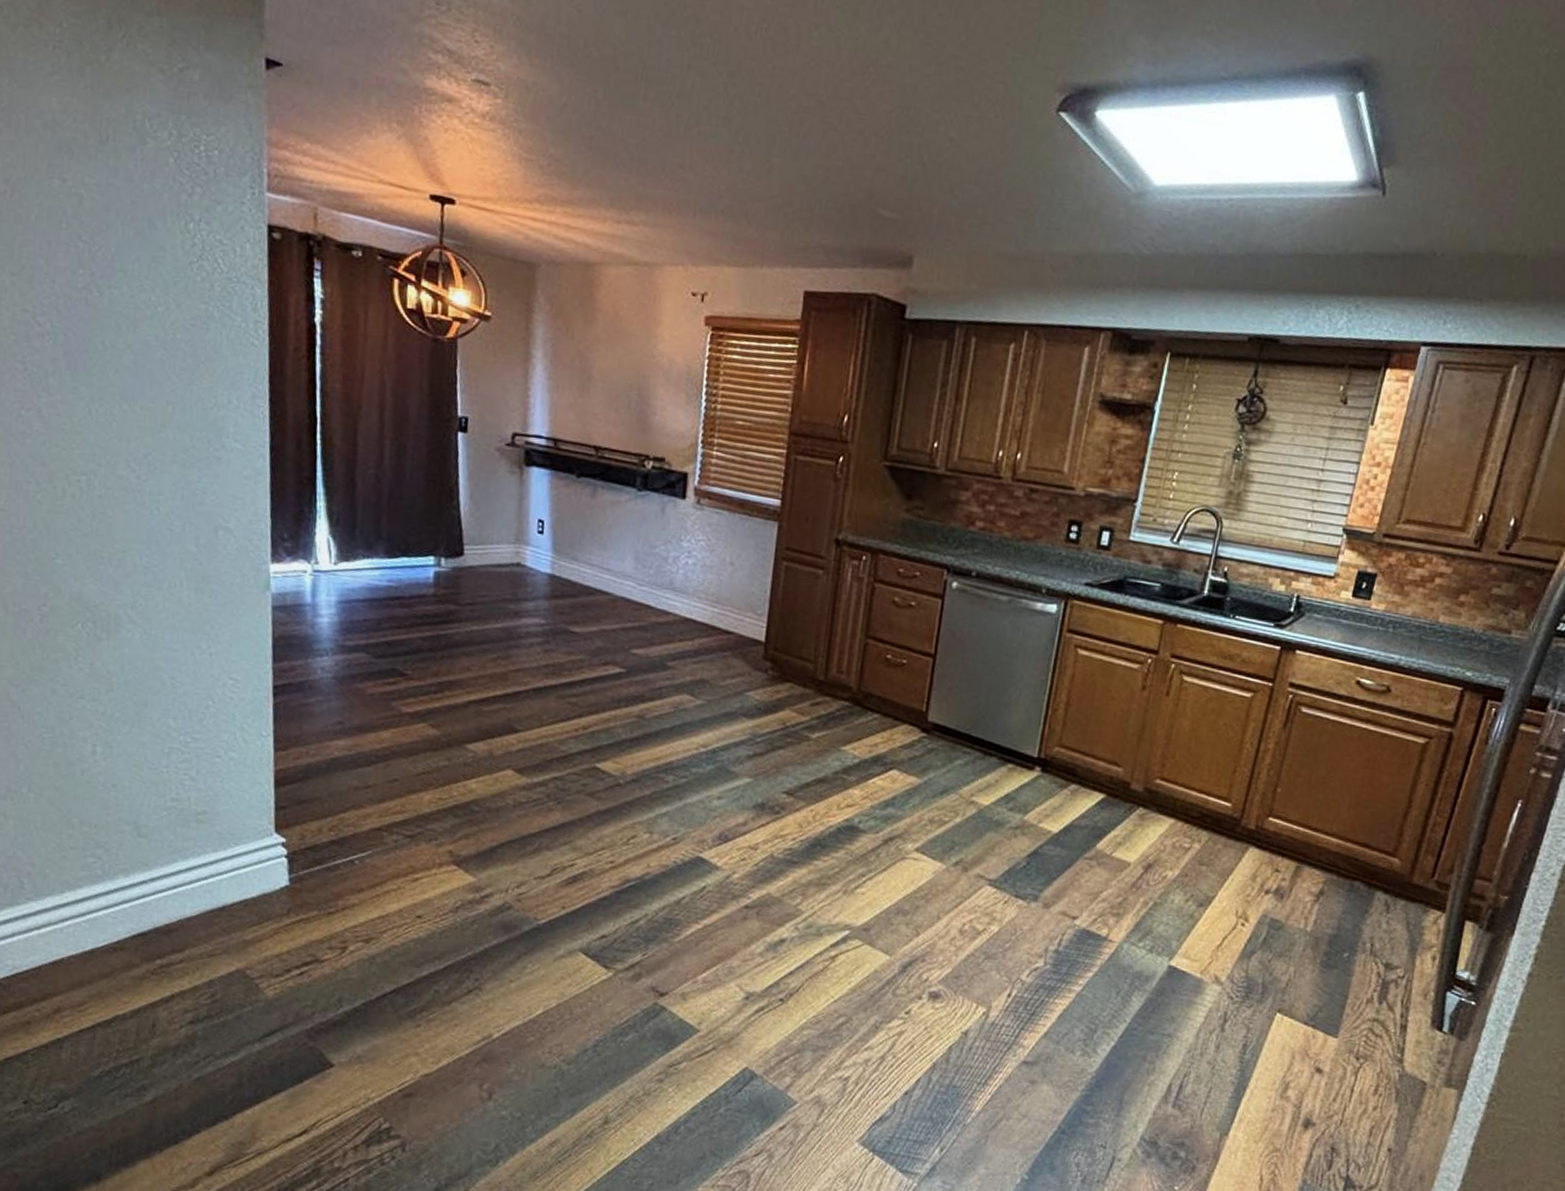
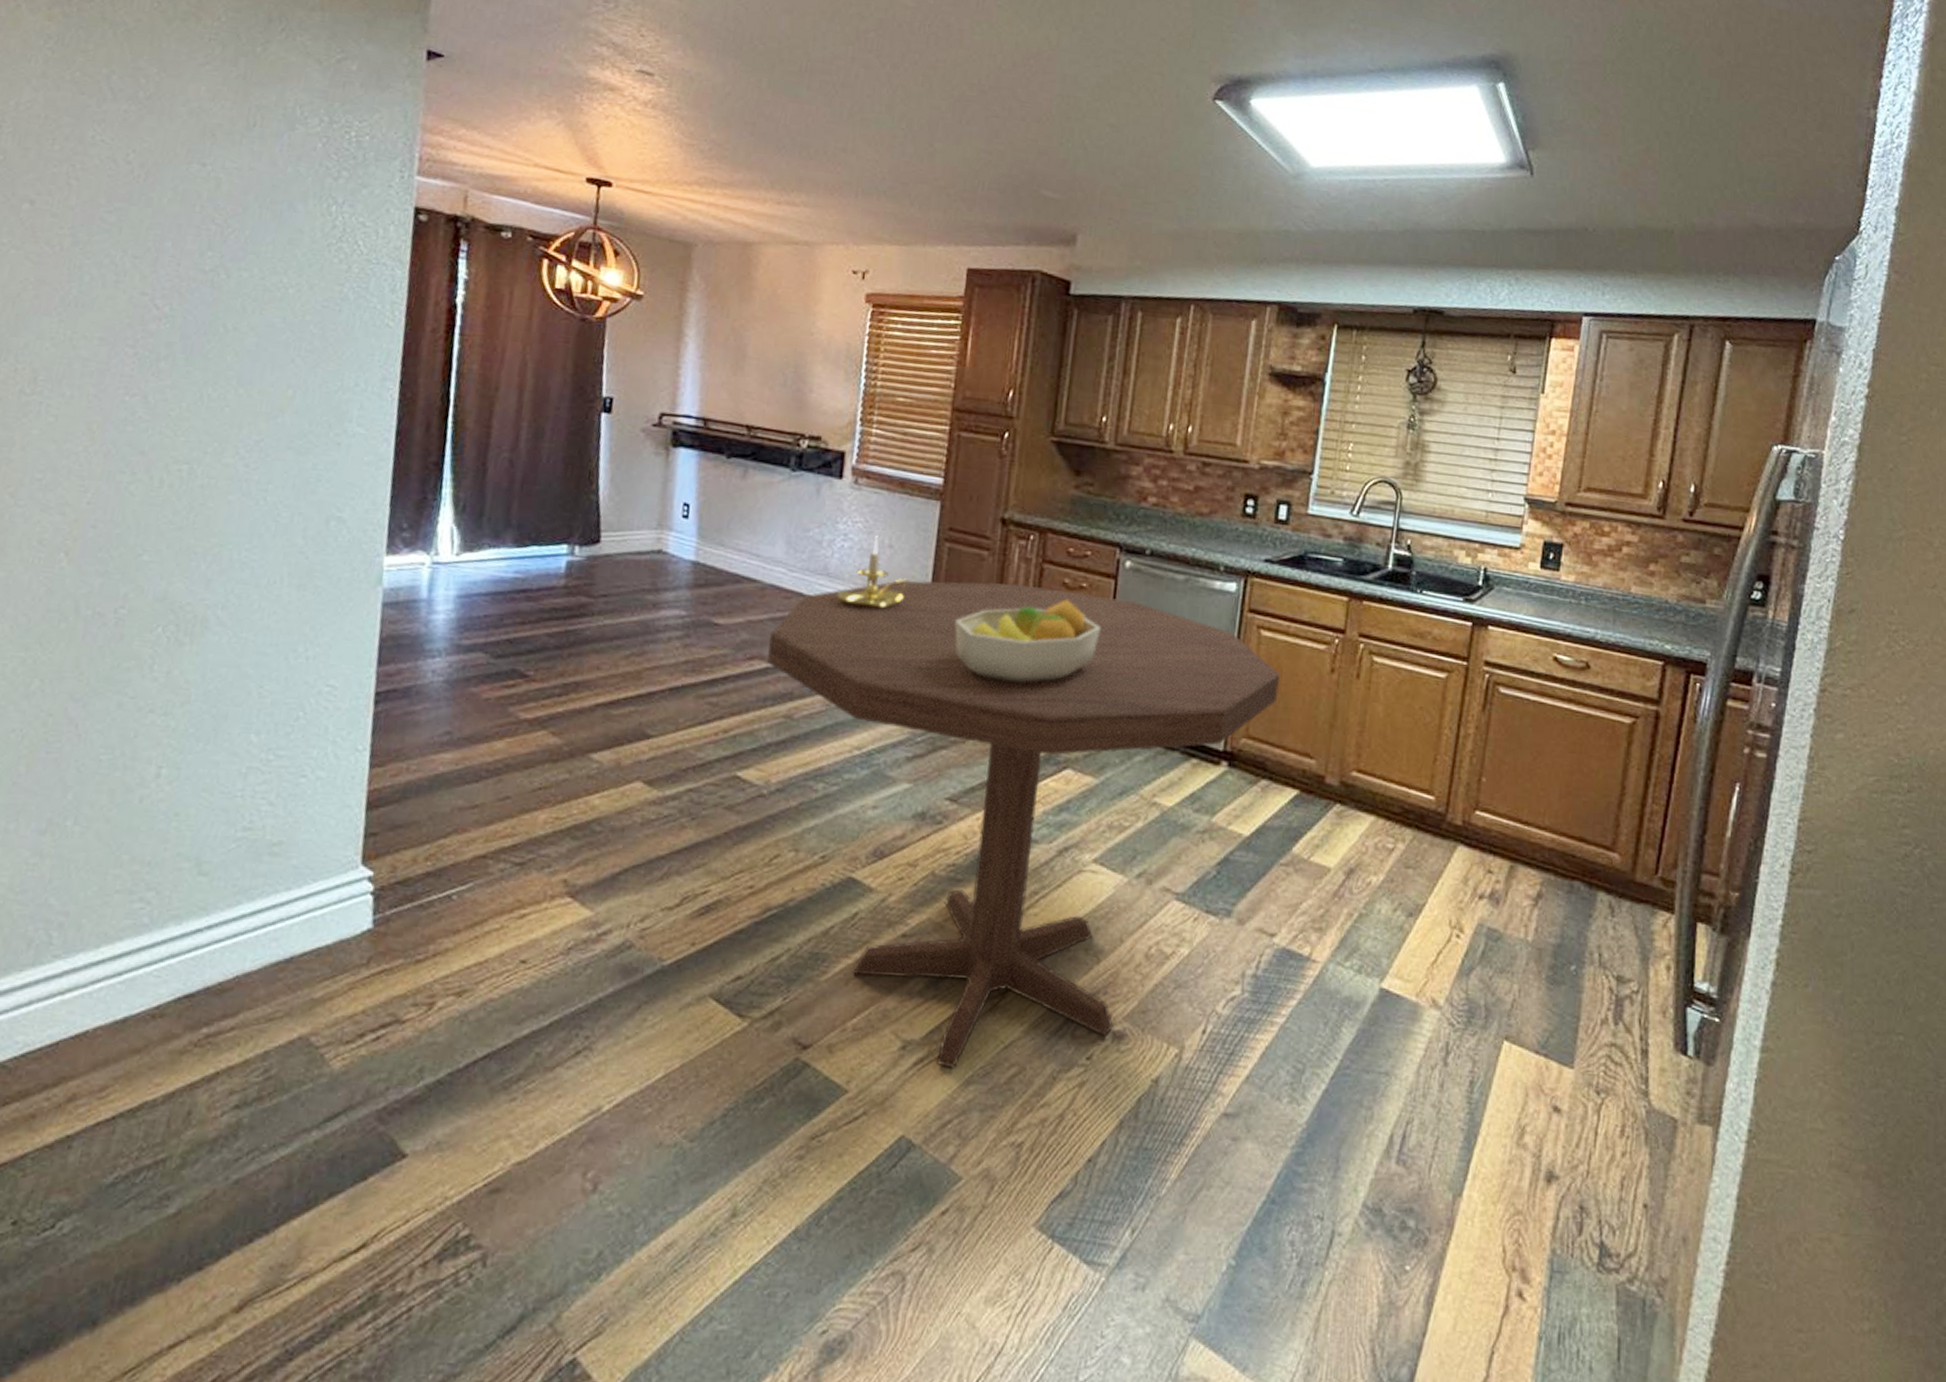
dining table: none [620,596,1094,1017] -> present [767,580,1280,1069]
candle holder: none [682,553,750,622] -> present [837,536,910,610]
fruit bowl: none [791,617,927,693] -> present [955,600,1101,684]

